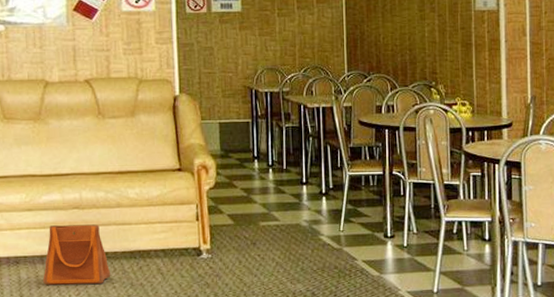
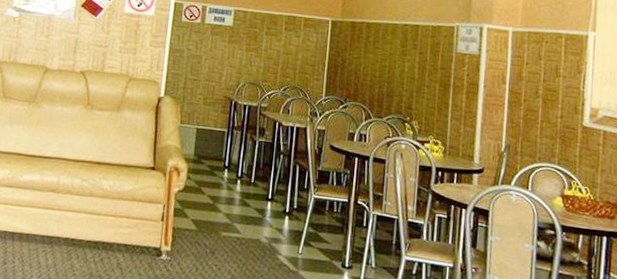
shopping bag: present [43,224,111,285] -> none [10,204,74,269]

